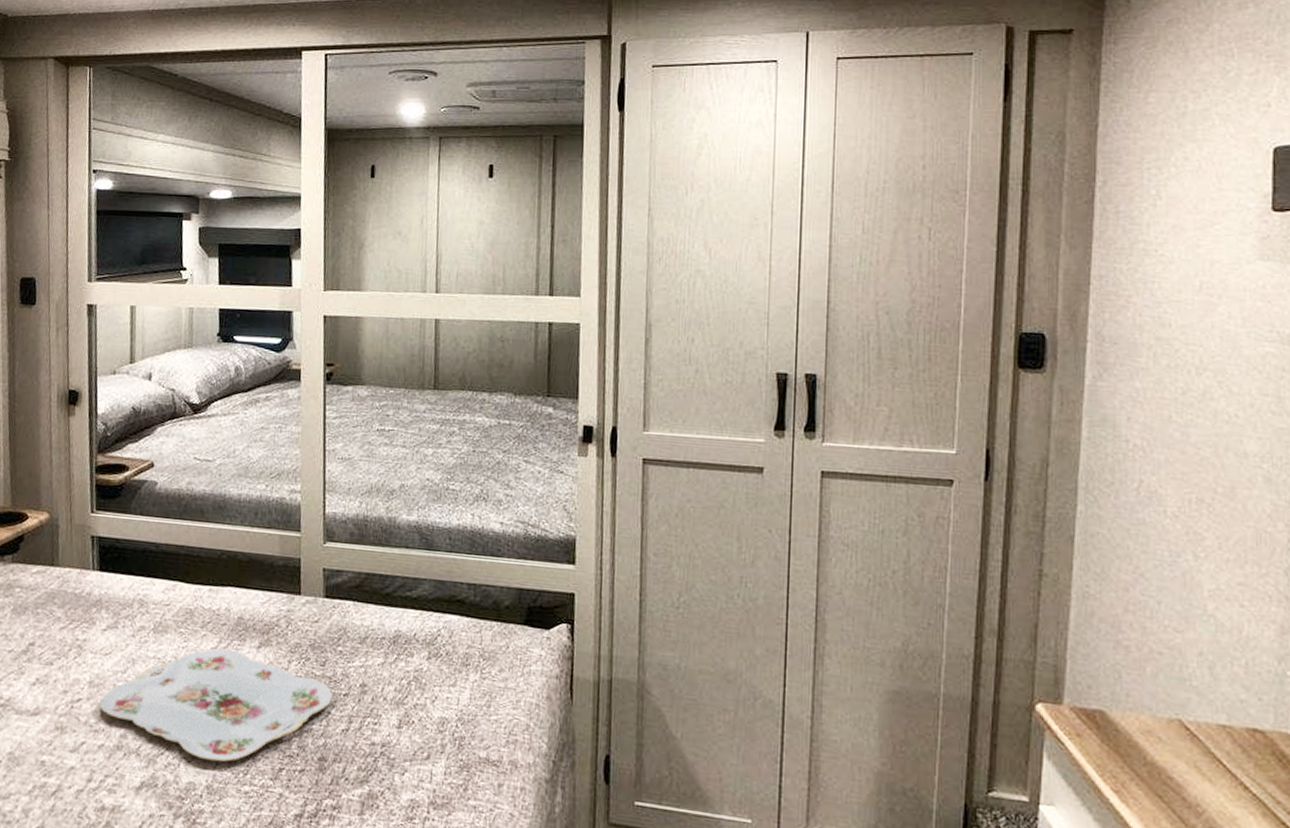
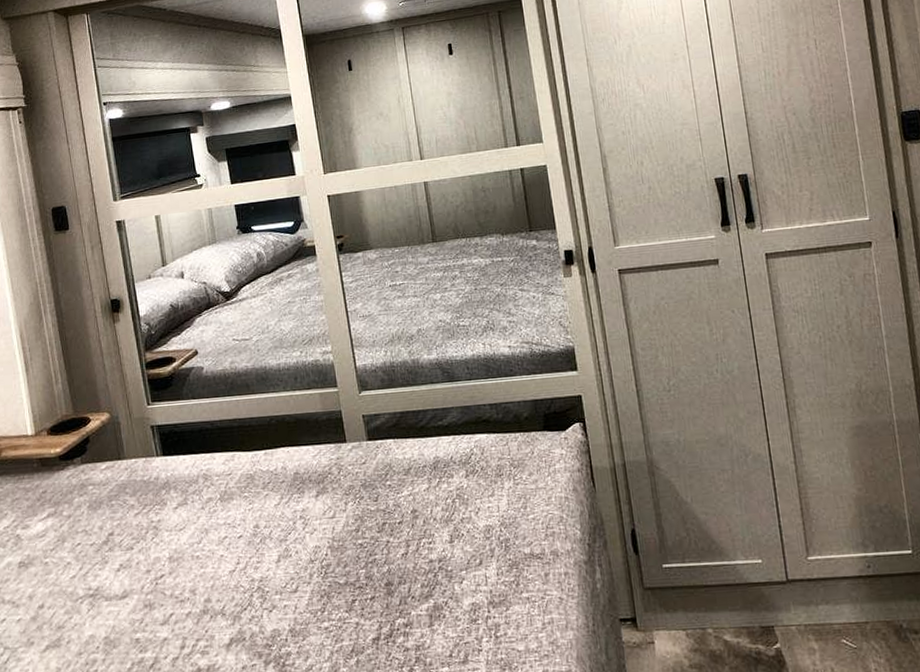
serving tray: present [100,648,333,762] -> none [182,502,389,607]

